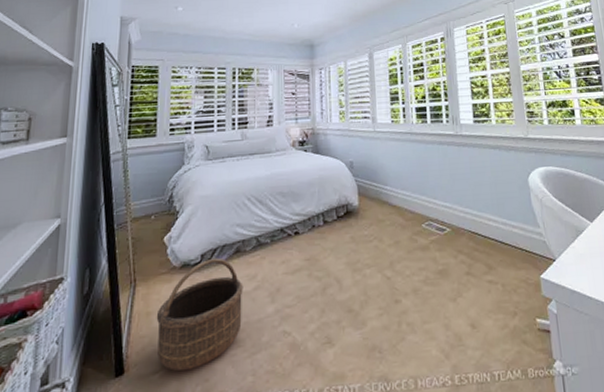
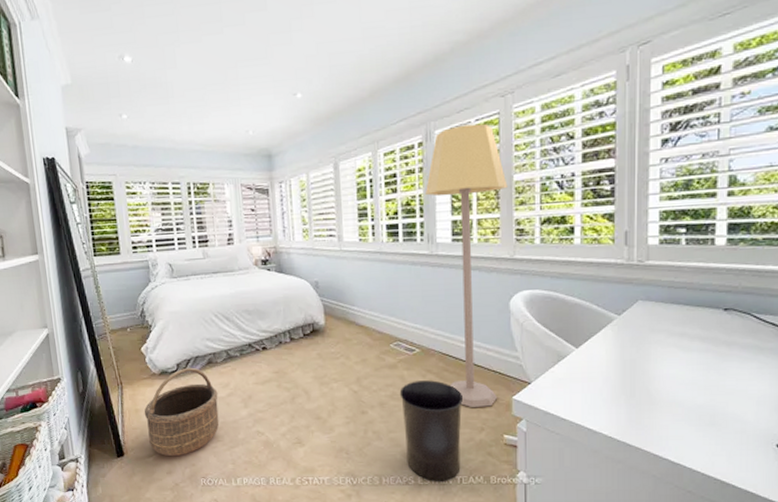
waste bin: none [432,261,498,380] -> present [399,380,463,481]
lamp: none [448,24,527,291] -> present [426,123,508,408]

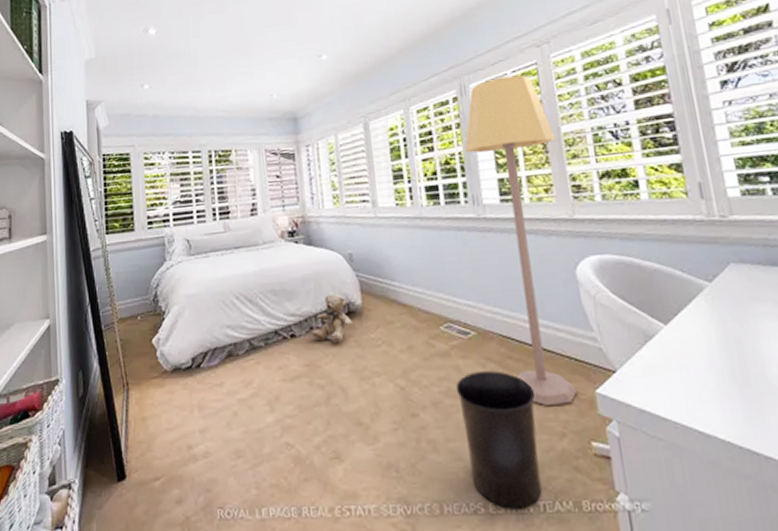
basket: present [144,367,220,457] -> none [152,361,241,480]
teddy bear: none [280,314,316,356] -> present [311,293,352,344]

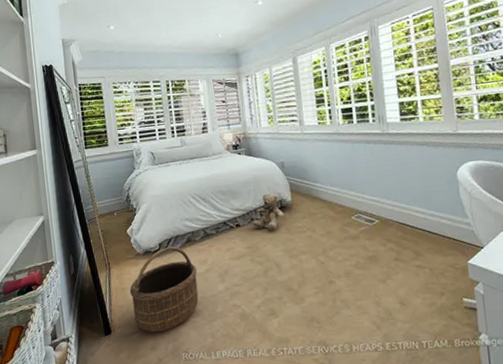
basket: none [152,361,241,480] -> present [129,246,199,333]
waste bin: present [455,371,543,509] -> none [363,249,426,347]
lamp: present [465,74,578,407] -> none [374,18,455,274]

